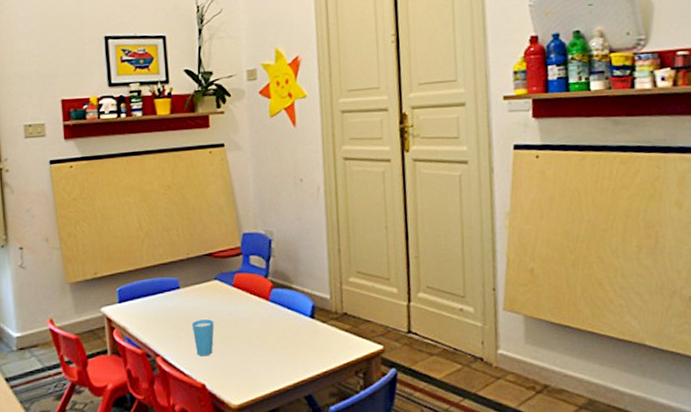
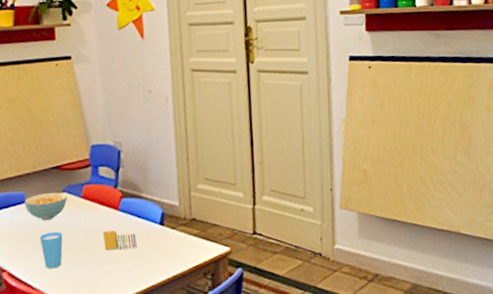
cereal bowl: none [178,280,220,307] -> present [24,192,68,220]
crayon: none [252,321,287,342] -> present [102,230,137,251]

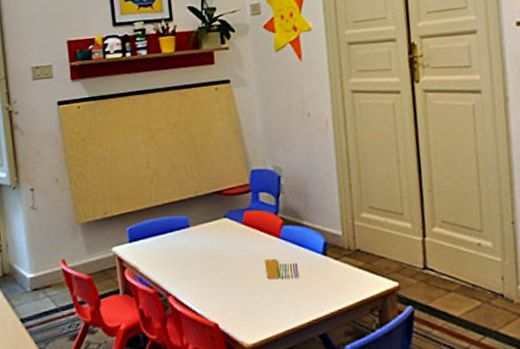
cereal bowl: present [24,192,68,220] -> none [188,218,229,245]
cup: present [39,231,63,269] -> none [202,257,225,296]

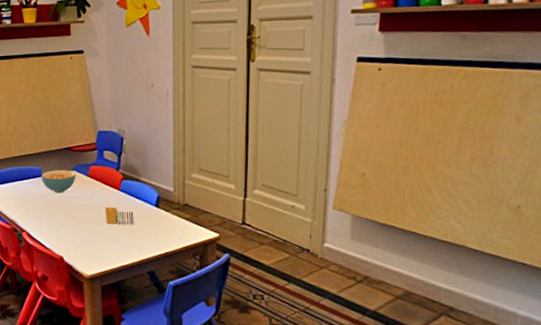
cereal bowl: none [188,218,229,245] -> present [41,170,77,192]

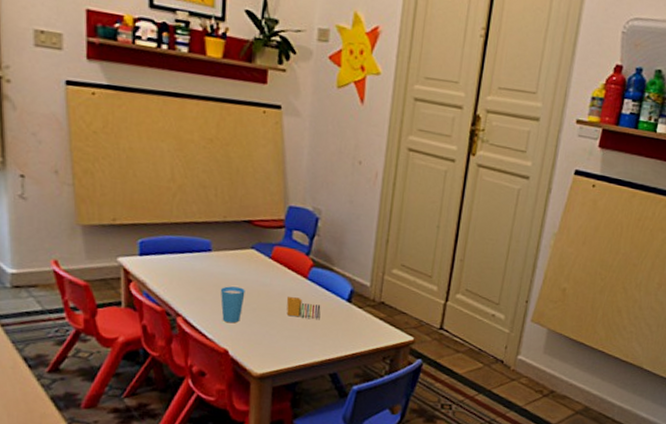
cereal bowl: present [41,170,77,192] -> none [209,245,256,274]
cup: none [52,203,72,234] -> present [220,286,245,324]

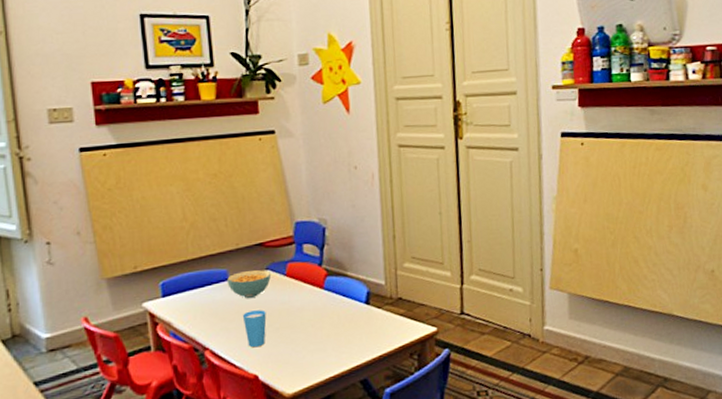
cereal bowl: none [209,245,256,274] -> present [227,270,272,298]
crayon: present [286,297,321,320] -> none [306,309,342,330]

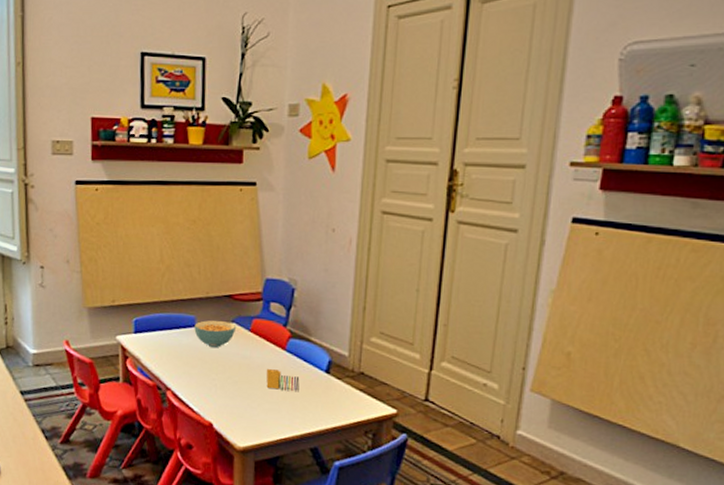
cup: present [242,310,267,348] -> none [204,360,227,397]
crayon: none [306,309,342,330] -> present [266,369,300,393]

